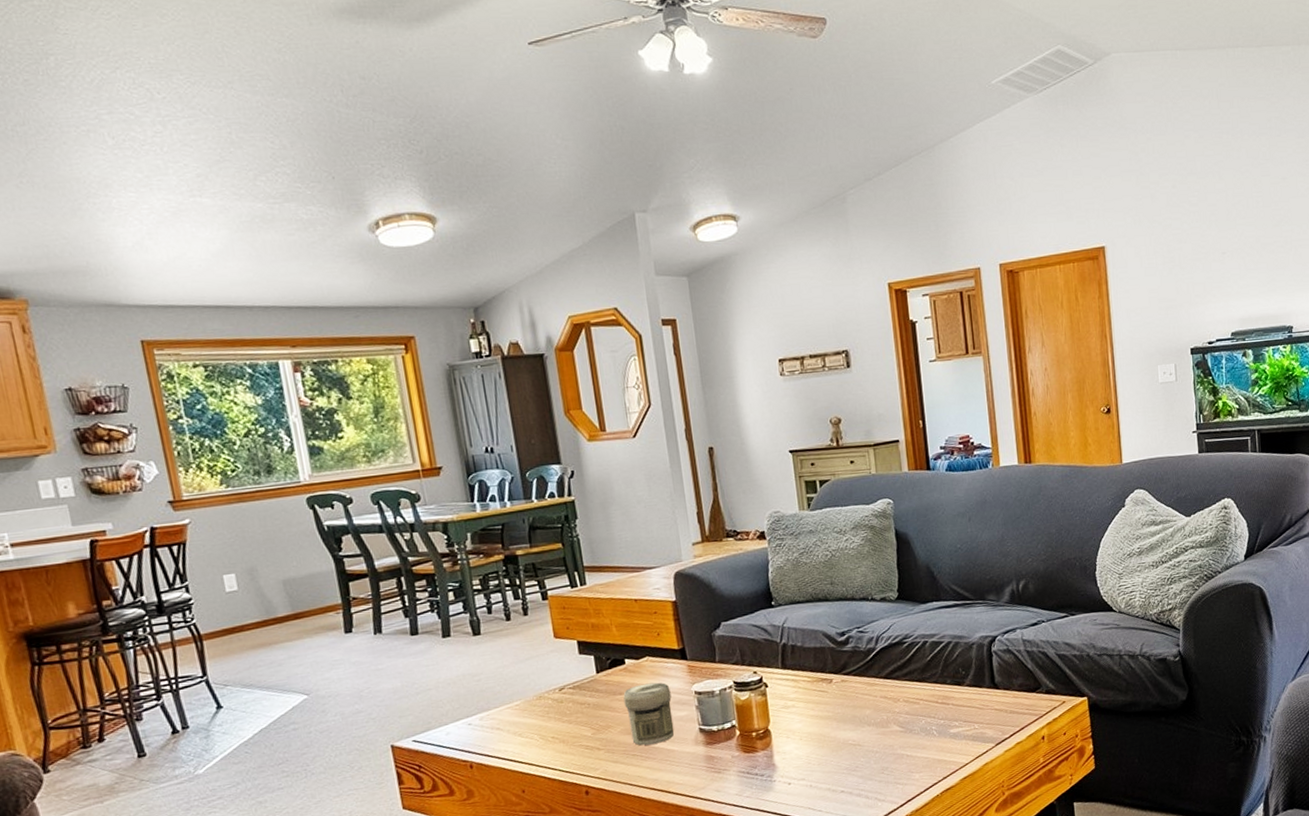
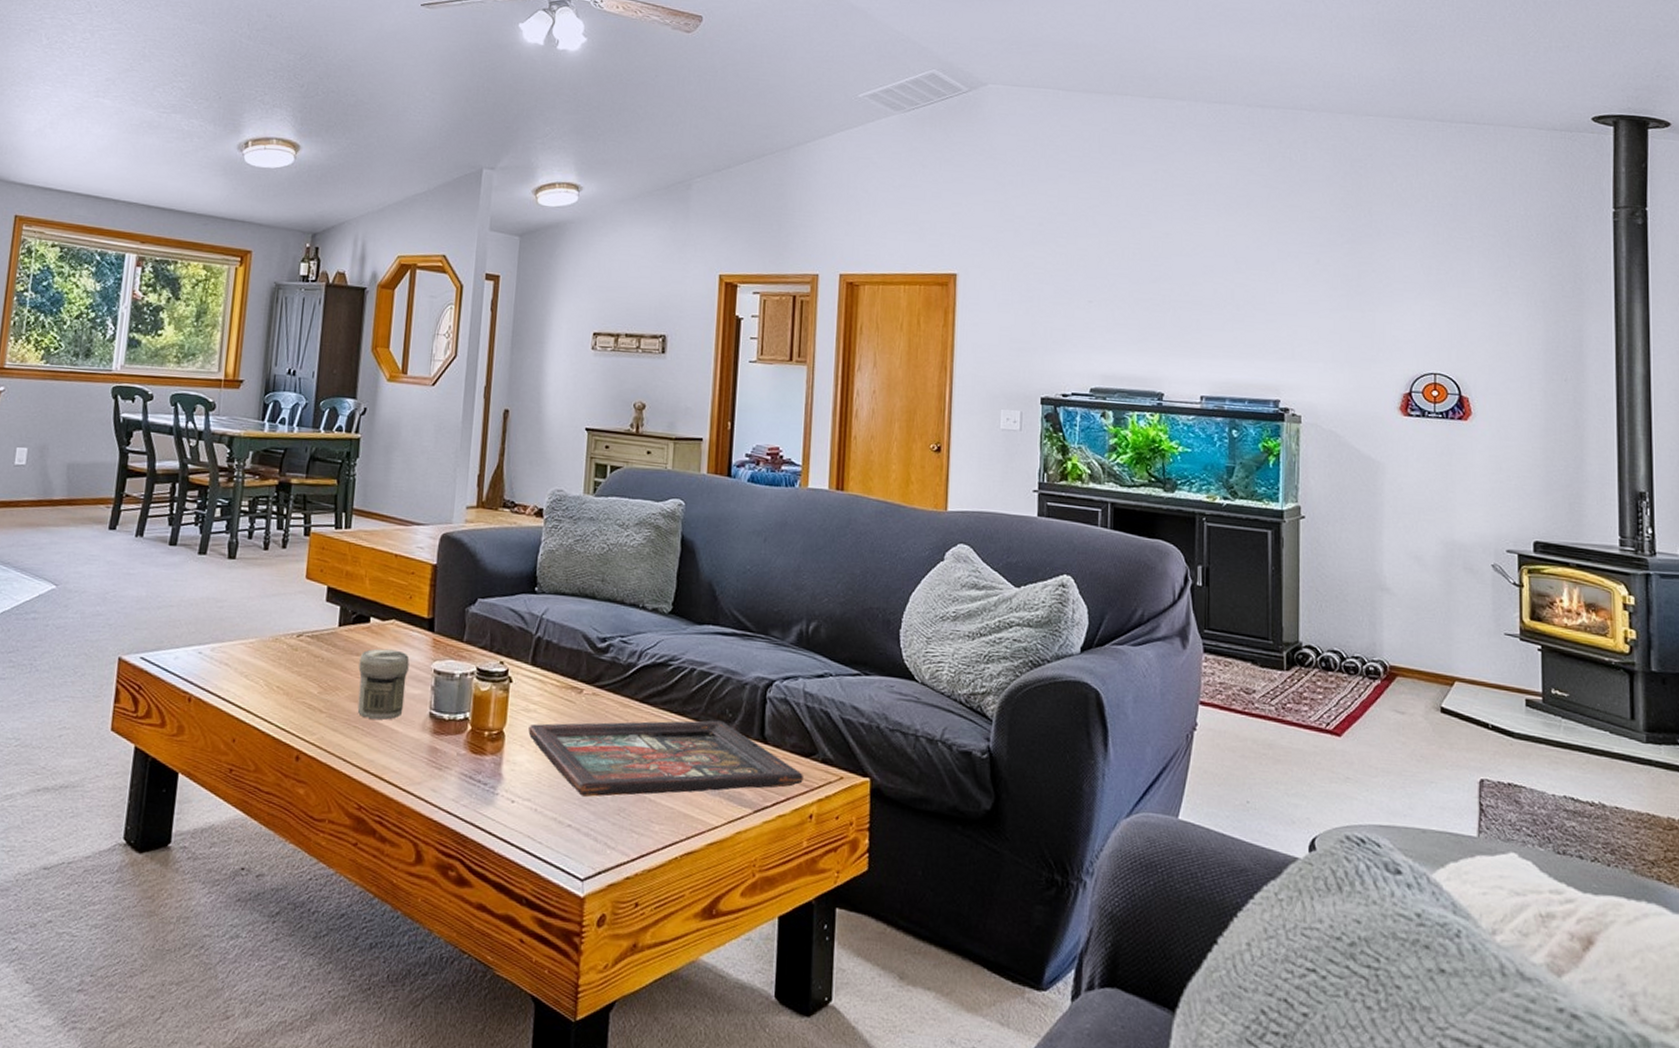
decorative tray: none [791,678,1033,766] -> present [528,720,803,797]

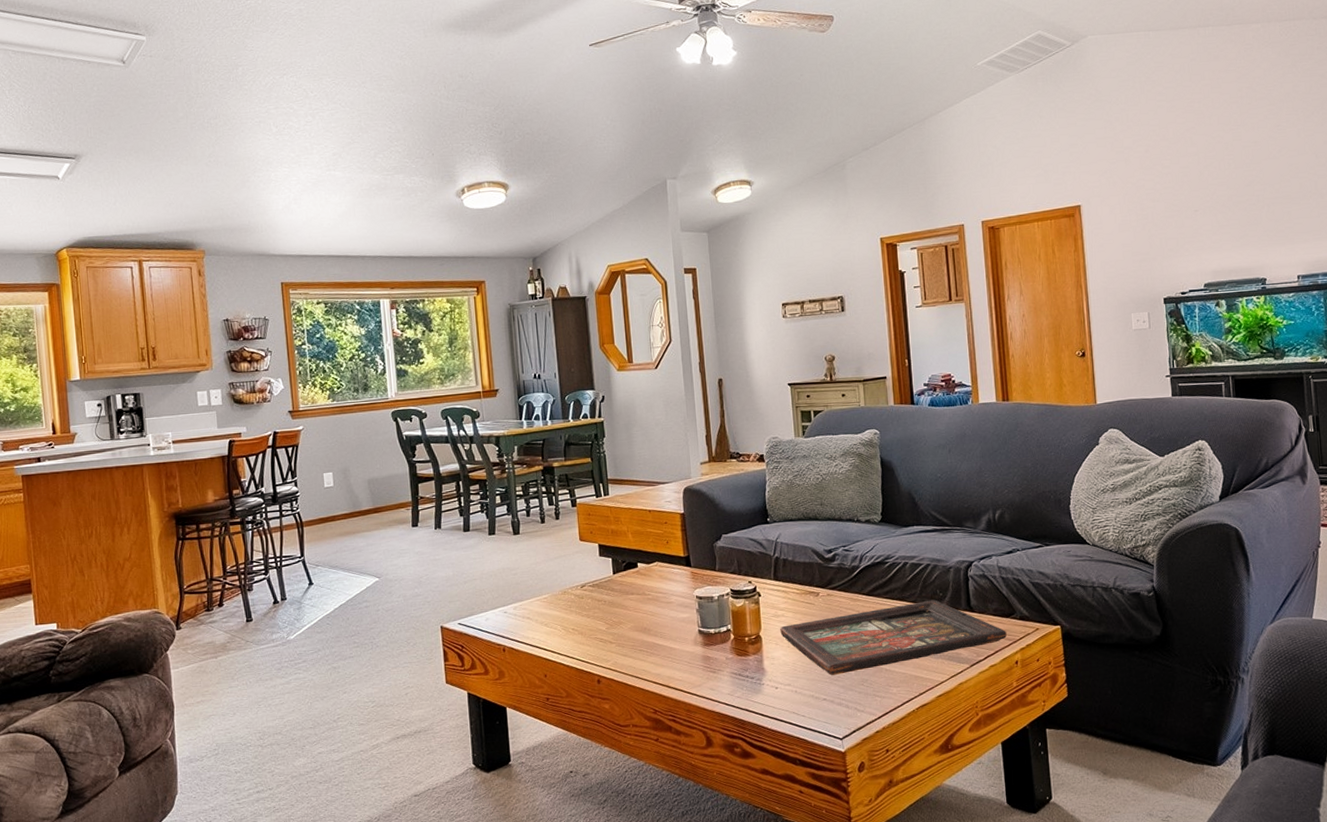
jar: present [357,648,410,720] -> none [634,585,677,642]

